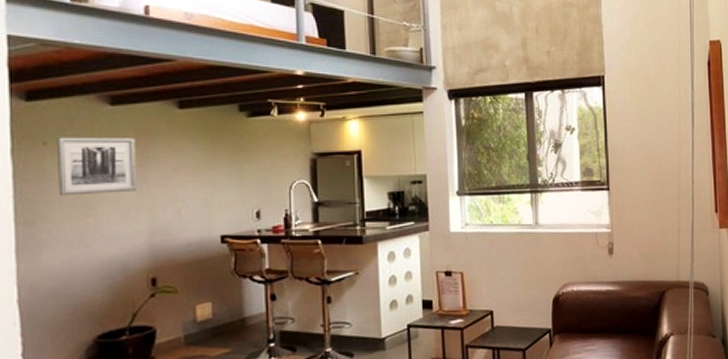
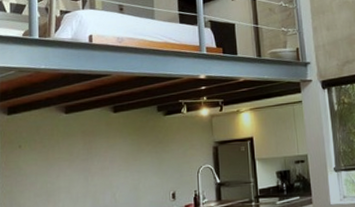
wall art: present [56,137,137,196] -> none [27,138,84,188]

